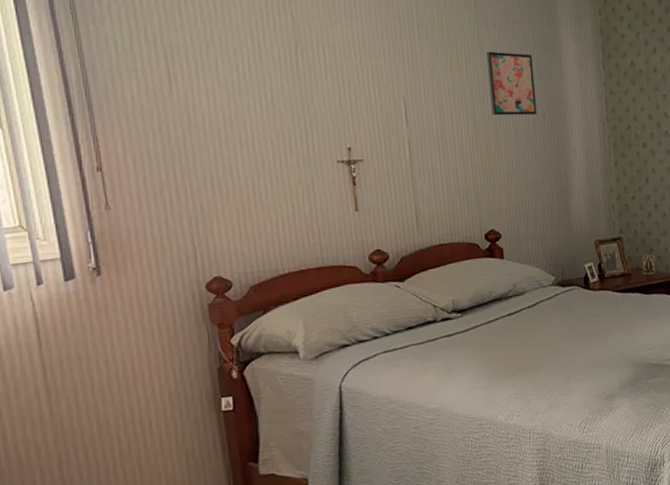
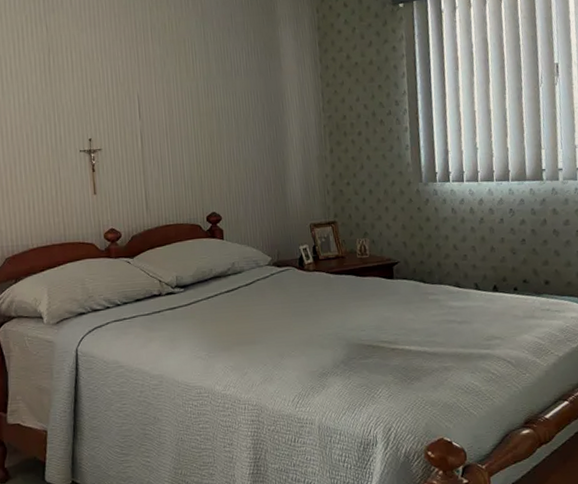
wall art: present [485,51,537,116] -> none [210,50,257,109]

